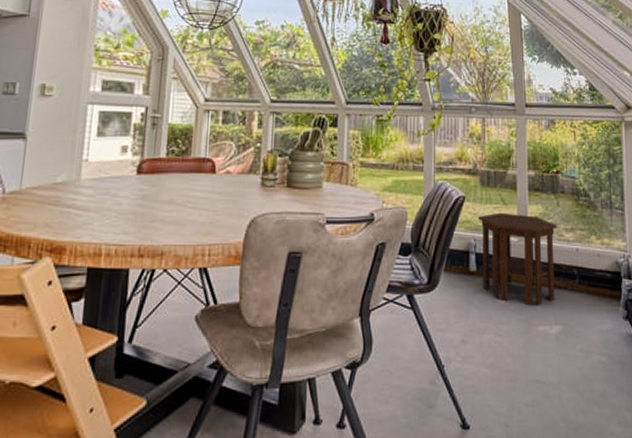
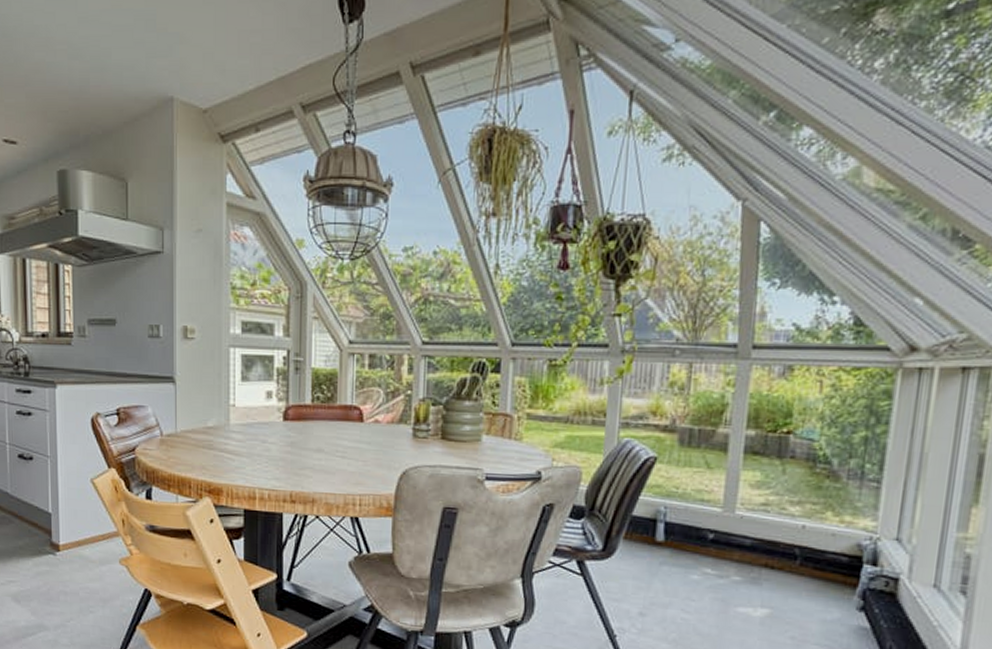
side table: present [477,212,558,306] -> none [671,477,781,586]

